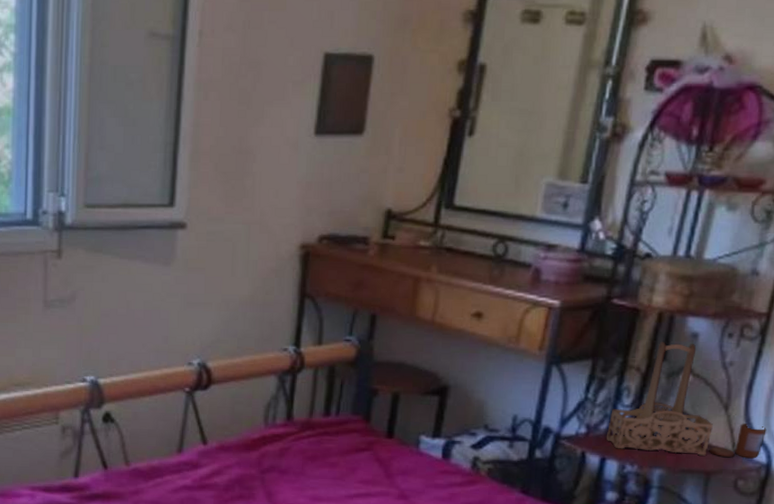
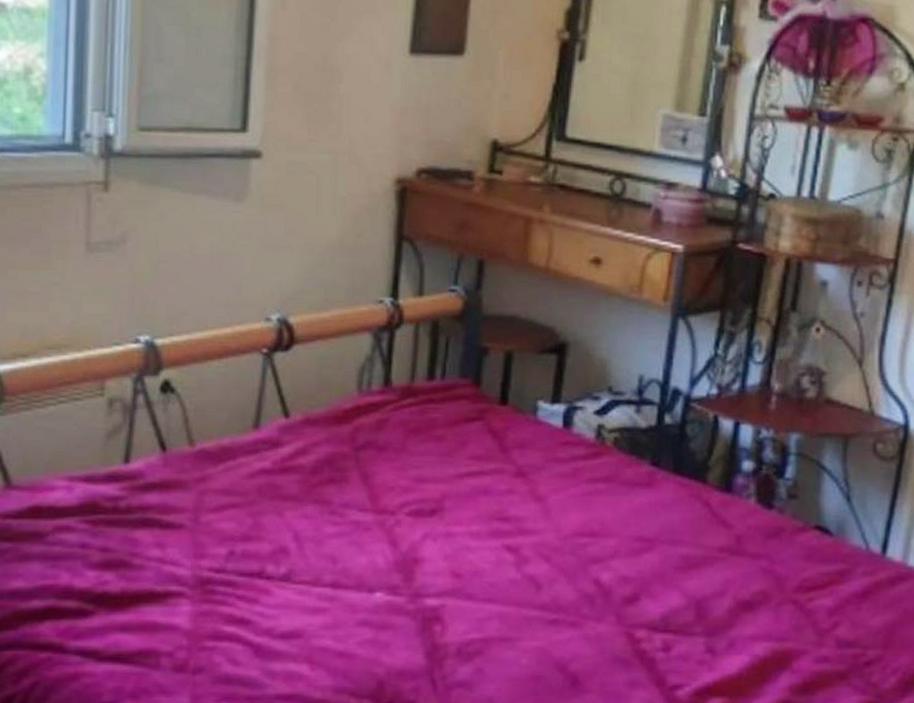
decorative basket: present [605,342,713,456] -> none [738,291,848,417]
candle: present [709,423,767,459] -> none [845,380,902,419]

